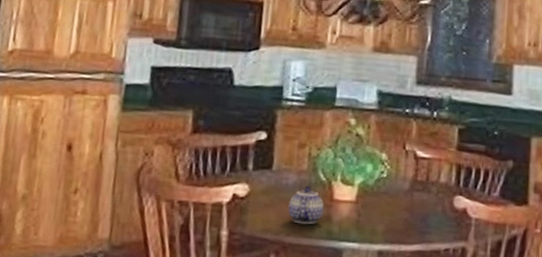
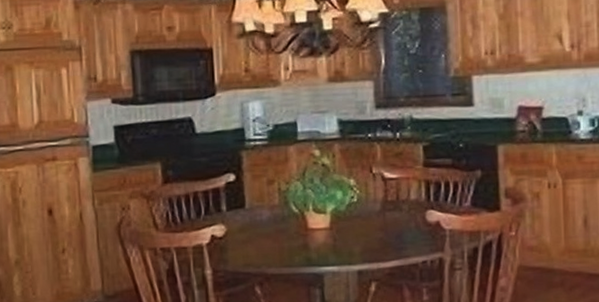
teapot: present [288,185,324,225] -> none [266,218,301,255]

